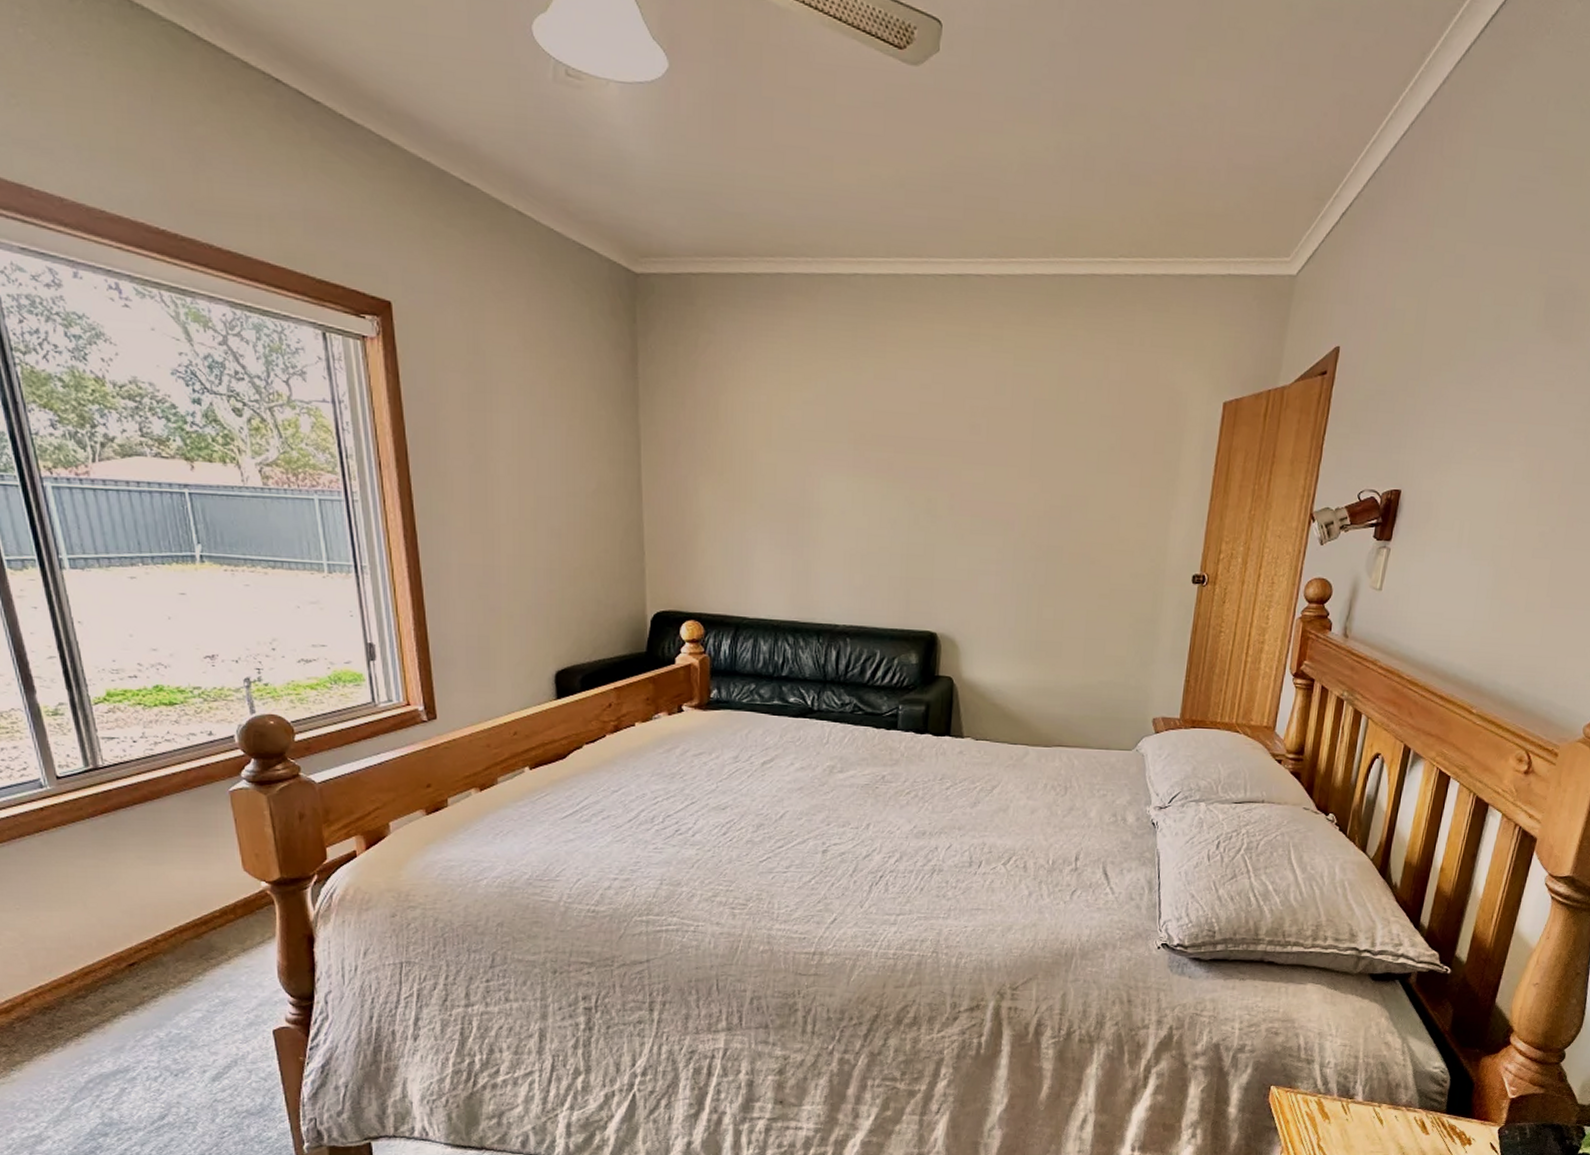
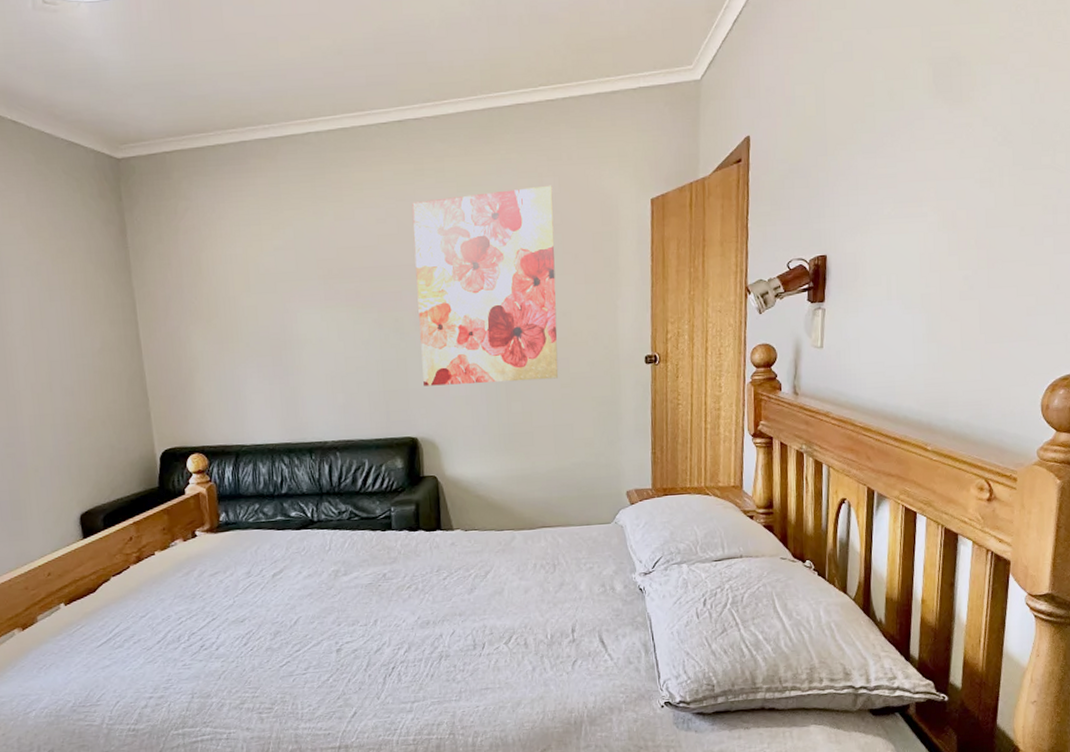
wall art: none [950,370,1119,588] -> present [412,185,559,386]

